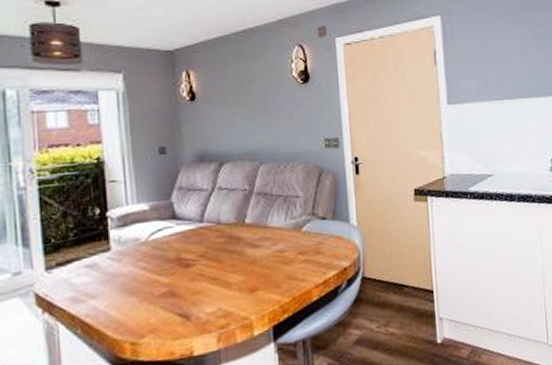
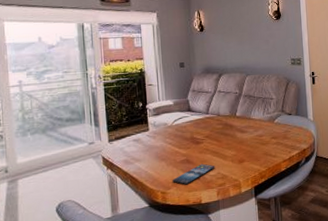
smartphone: none [146,296,214,329] -> present [171,163,215,184]

